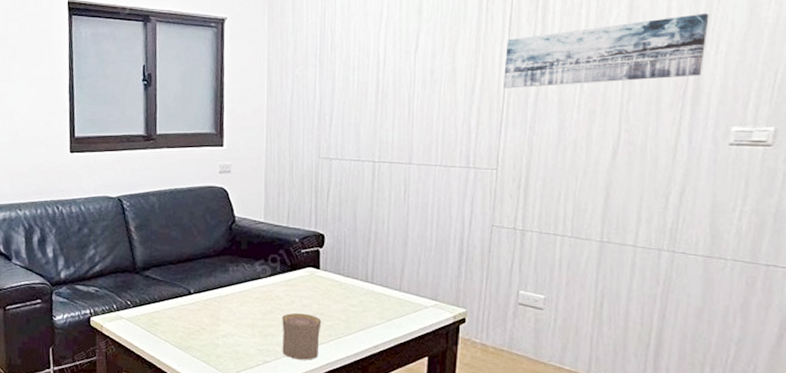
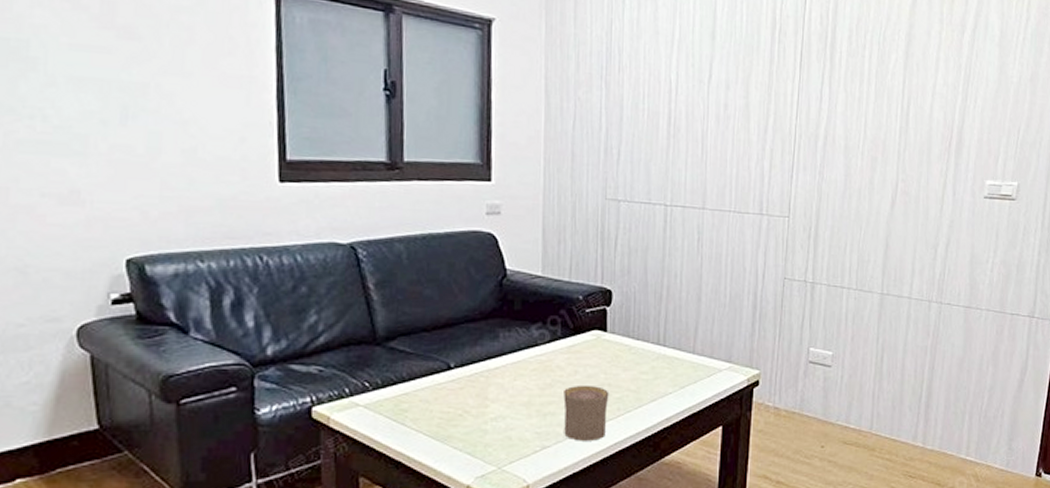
wall art: present [504,13,709,89] -> none [795,66,969,130]

